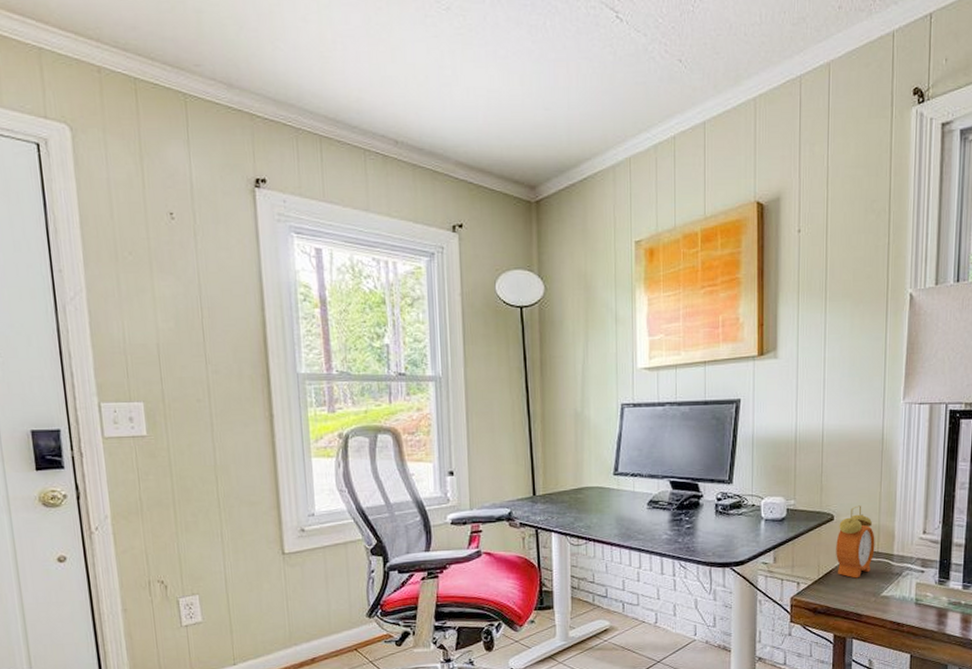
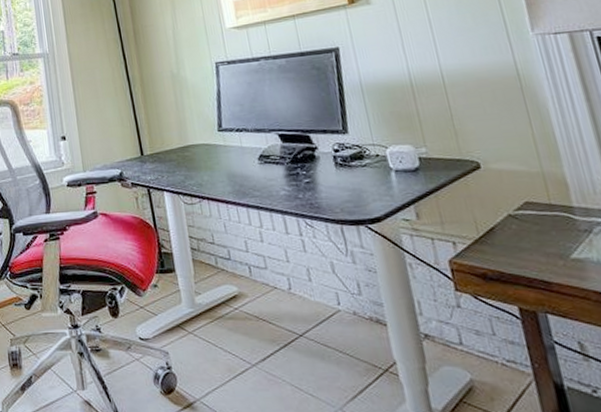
alarm clock: present [836,505,875,579] -> none [489,150,547,237]

